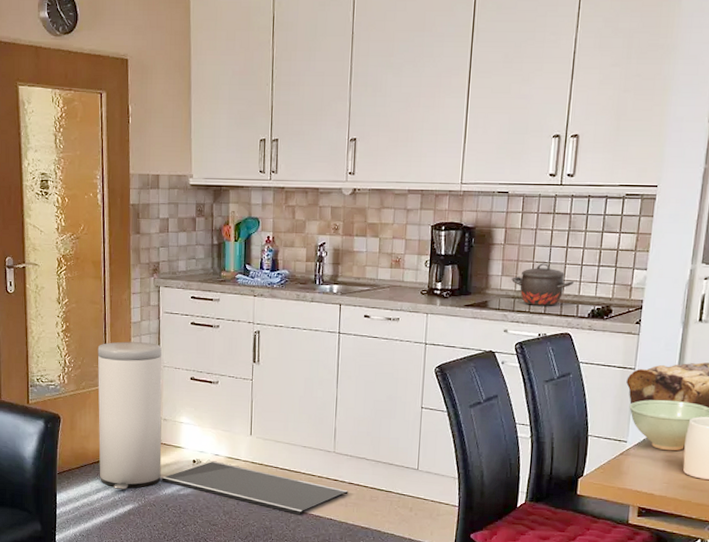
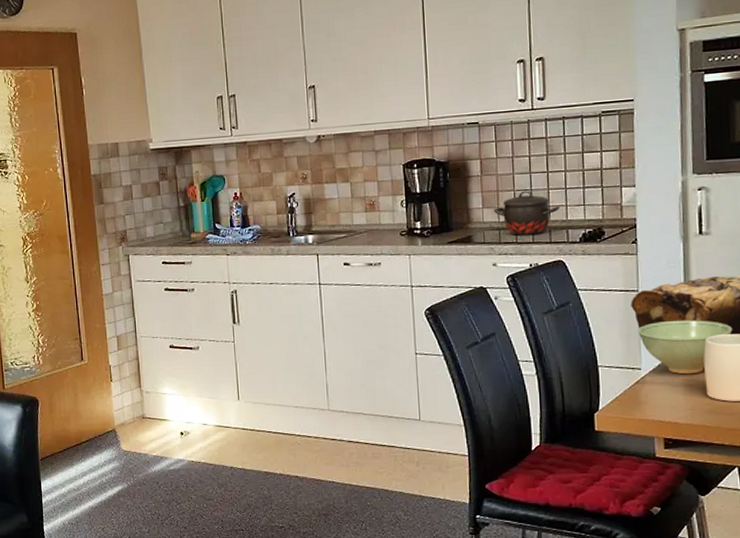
pedal bin: present [97,341,162,489] -> none [70,313,148,470]
door mat: present [162,461,348,515] -> none [150,431,348,481]

